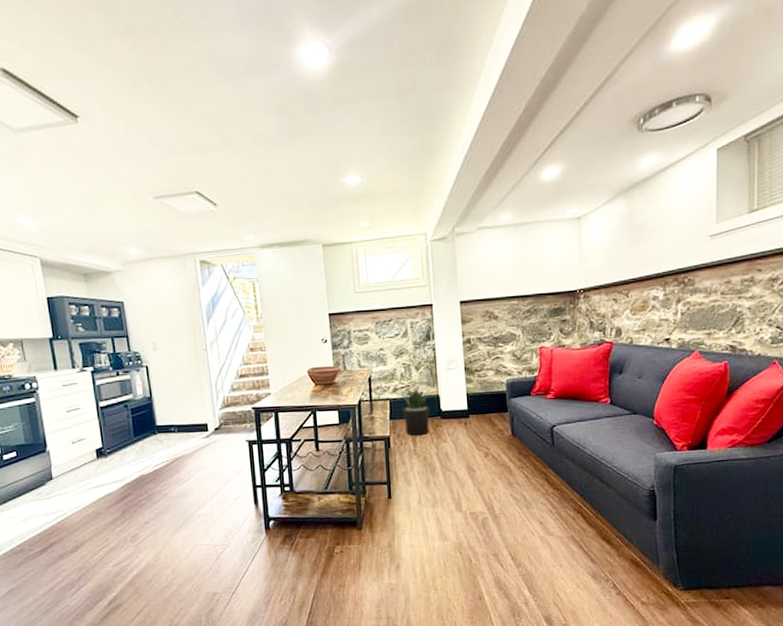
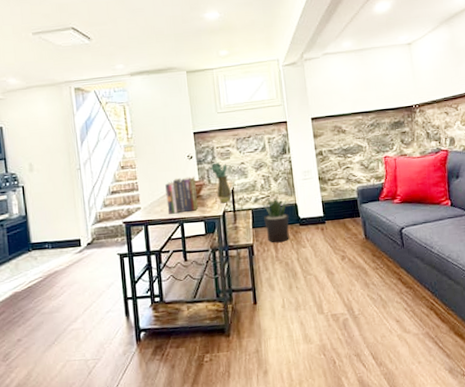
books: none [297,361,332,401] -> present [165,176,199,214]
vase: none [346,345,369,392] -> present [210,161,232,204]

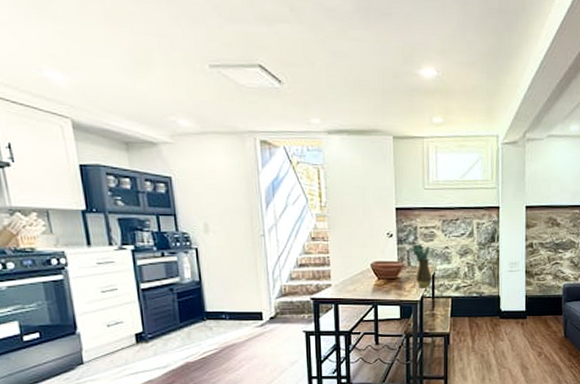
books: present [165,176,199,214] -> none [360,256,395,295]
planter: present [264,196,289,243] -> none [464,285,490,334]

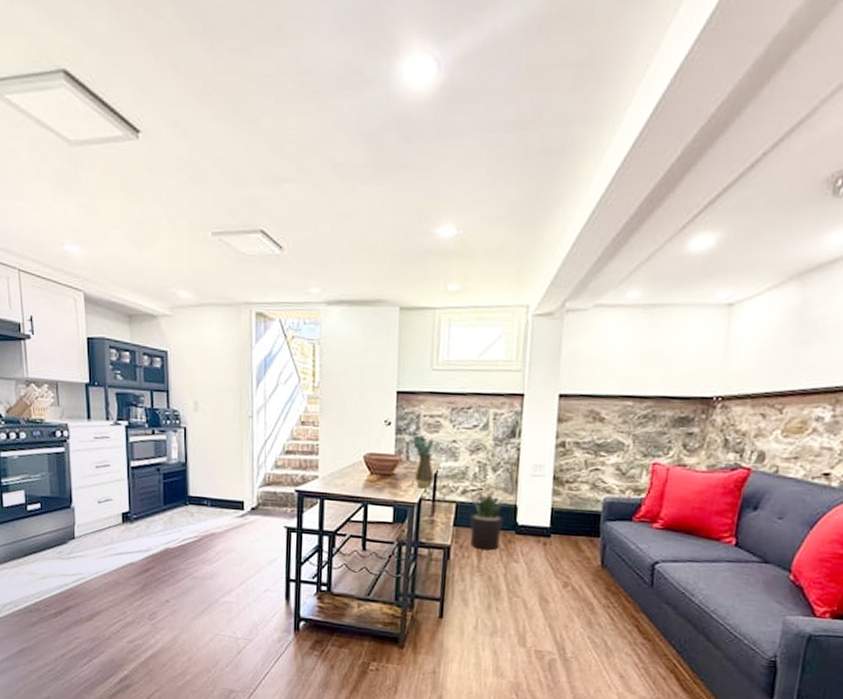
planter: none [464,285,490,334] -> present [470,488,503,551]

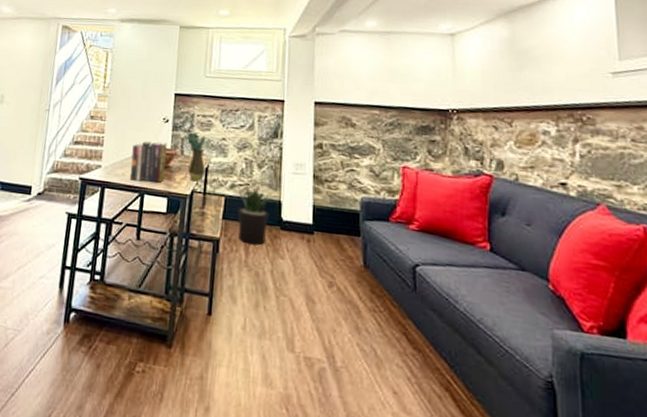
books: none [350,447,391,492] -> present [130,141,167,183]

